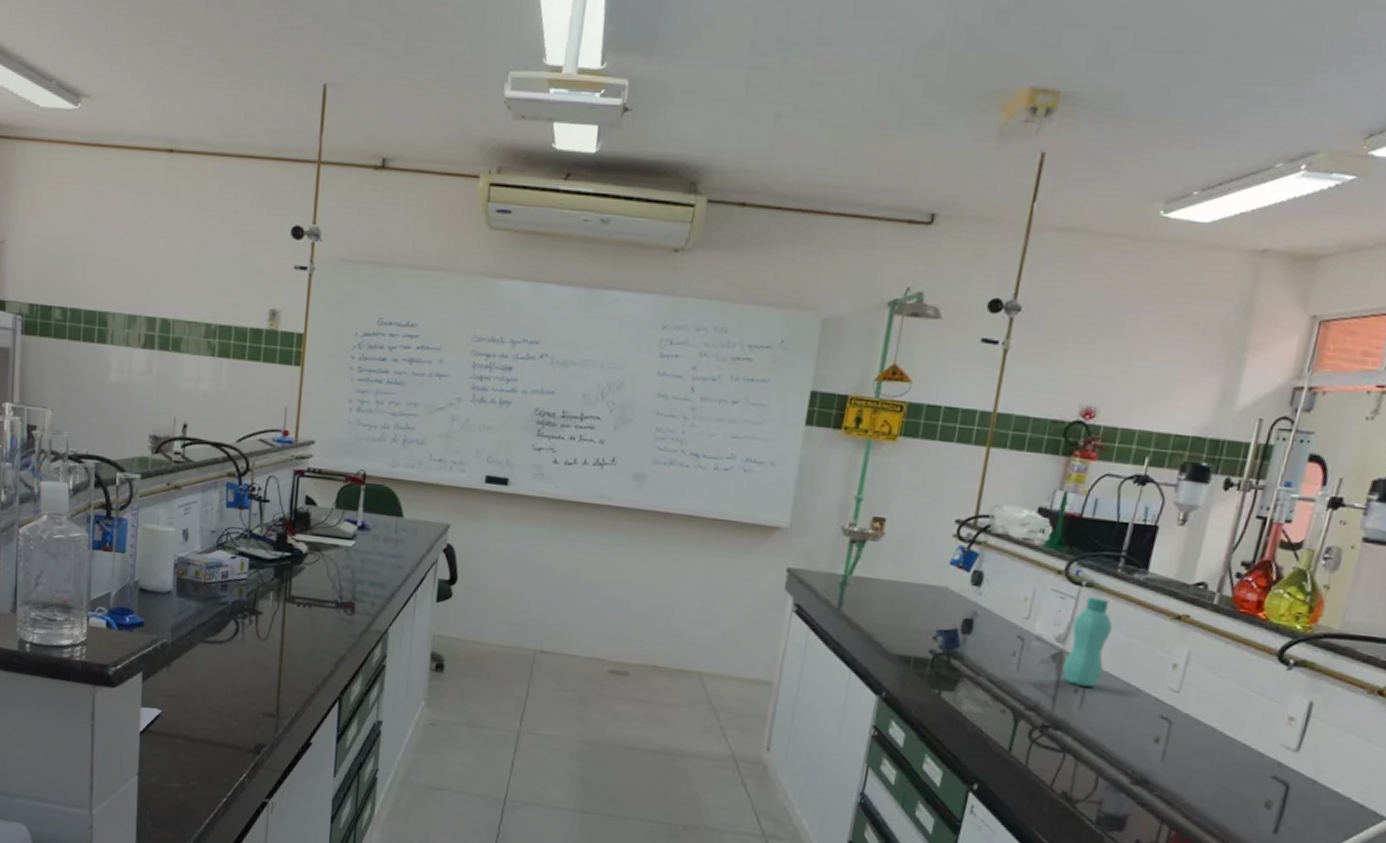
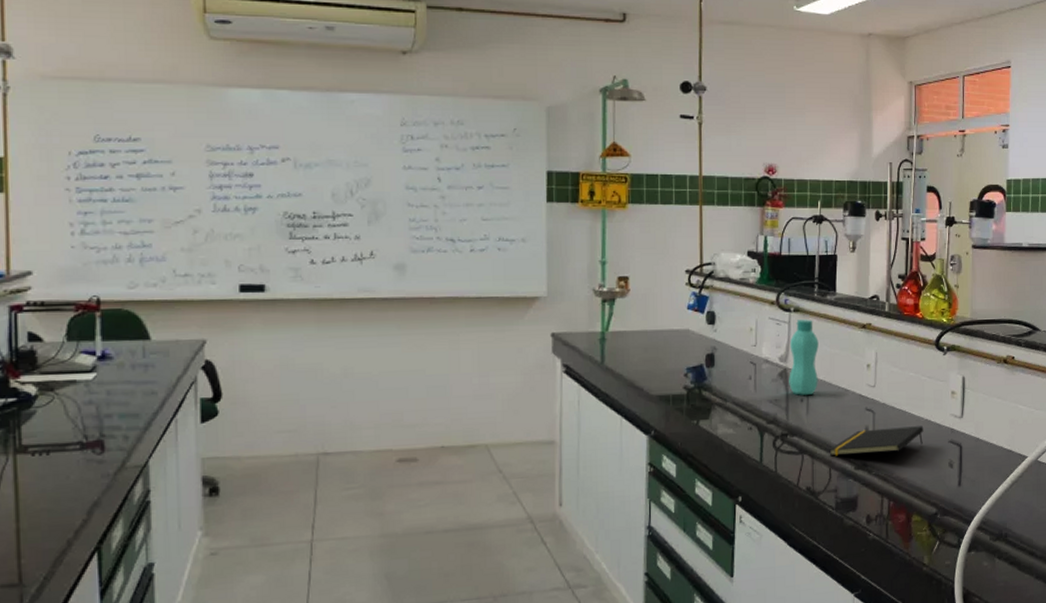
notepad: none [1100,739,1238,775] -> present [829,426,924,457]

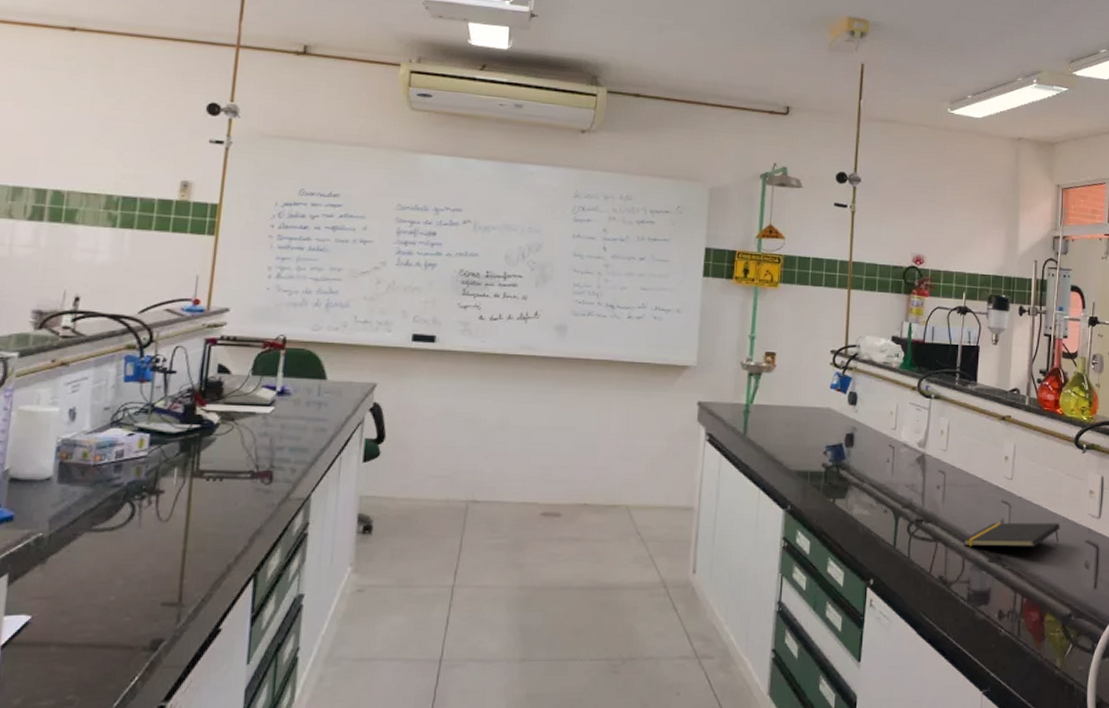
bottle: present [789,319,819,395] -> none [926,407,958,482]

